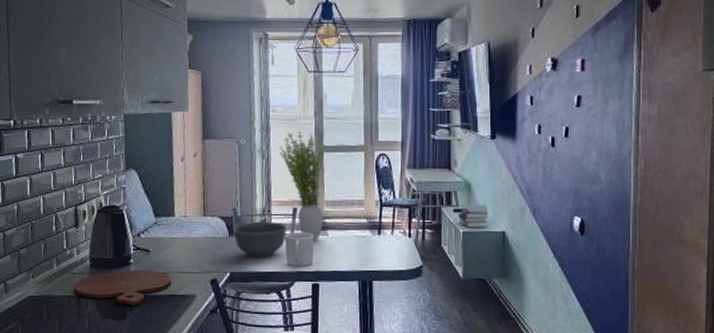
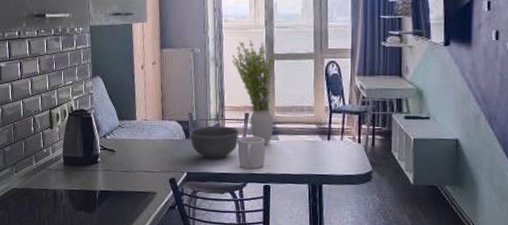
cutting board: present [74,269,172,306] -> none [50,167,135,201]
books: present [459,204,488,228] -> none [410,111,441,136]

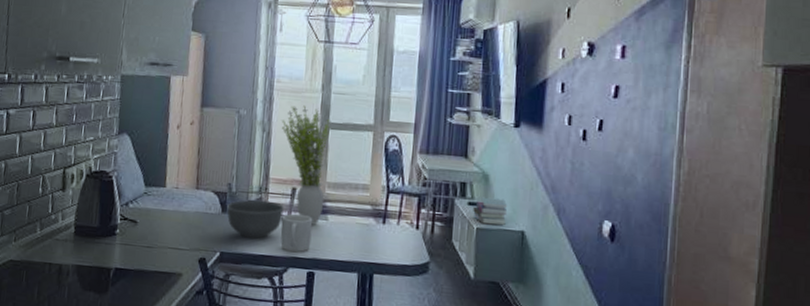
books: none [410,111,441,136] -> present [473,197,507,226]

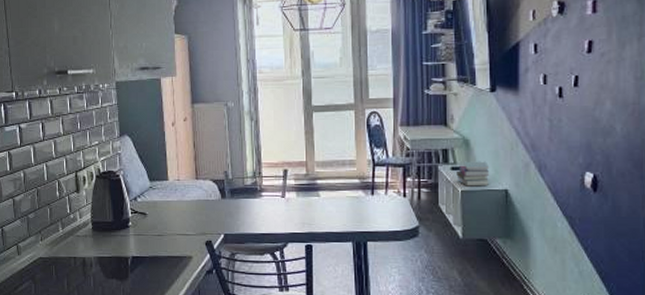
bowl: present [227,199,284,240] -> none [226,184,278,220]
mug: present [280,213,313,253] -> none [277,193,306,229]
potted plant: present [281,105,330,225] -> none [267,92,315,202]

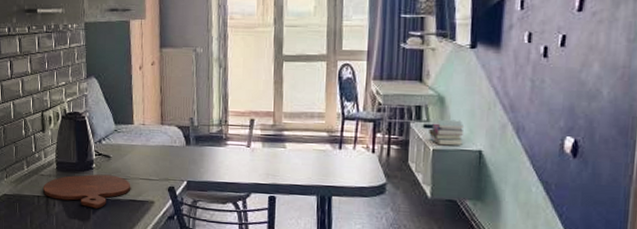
cutting board: none [79,232,168,267] -> present [42,174,131,209]

